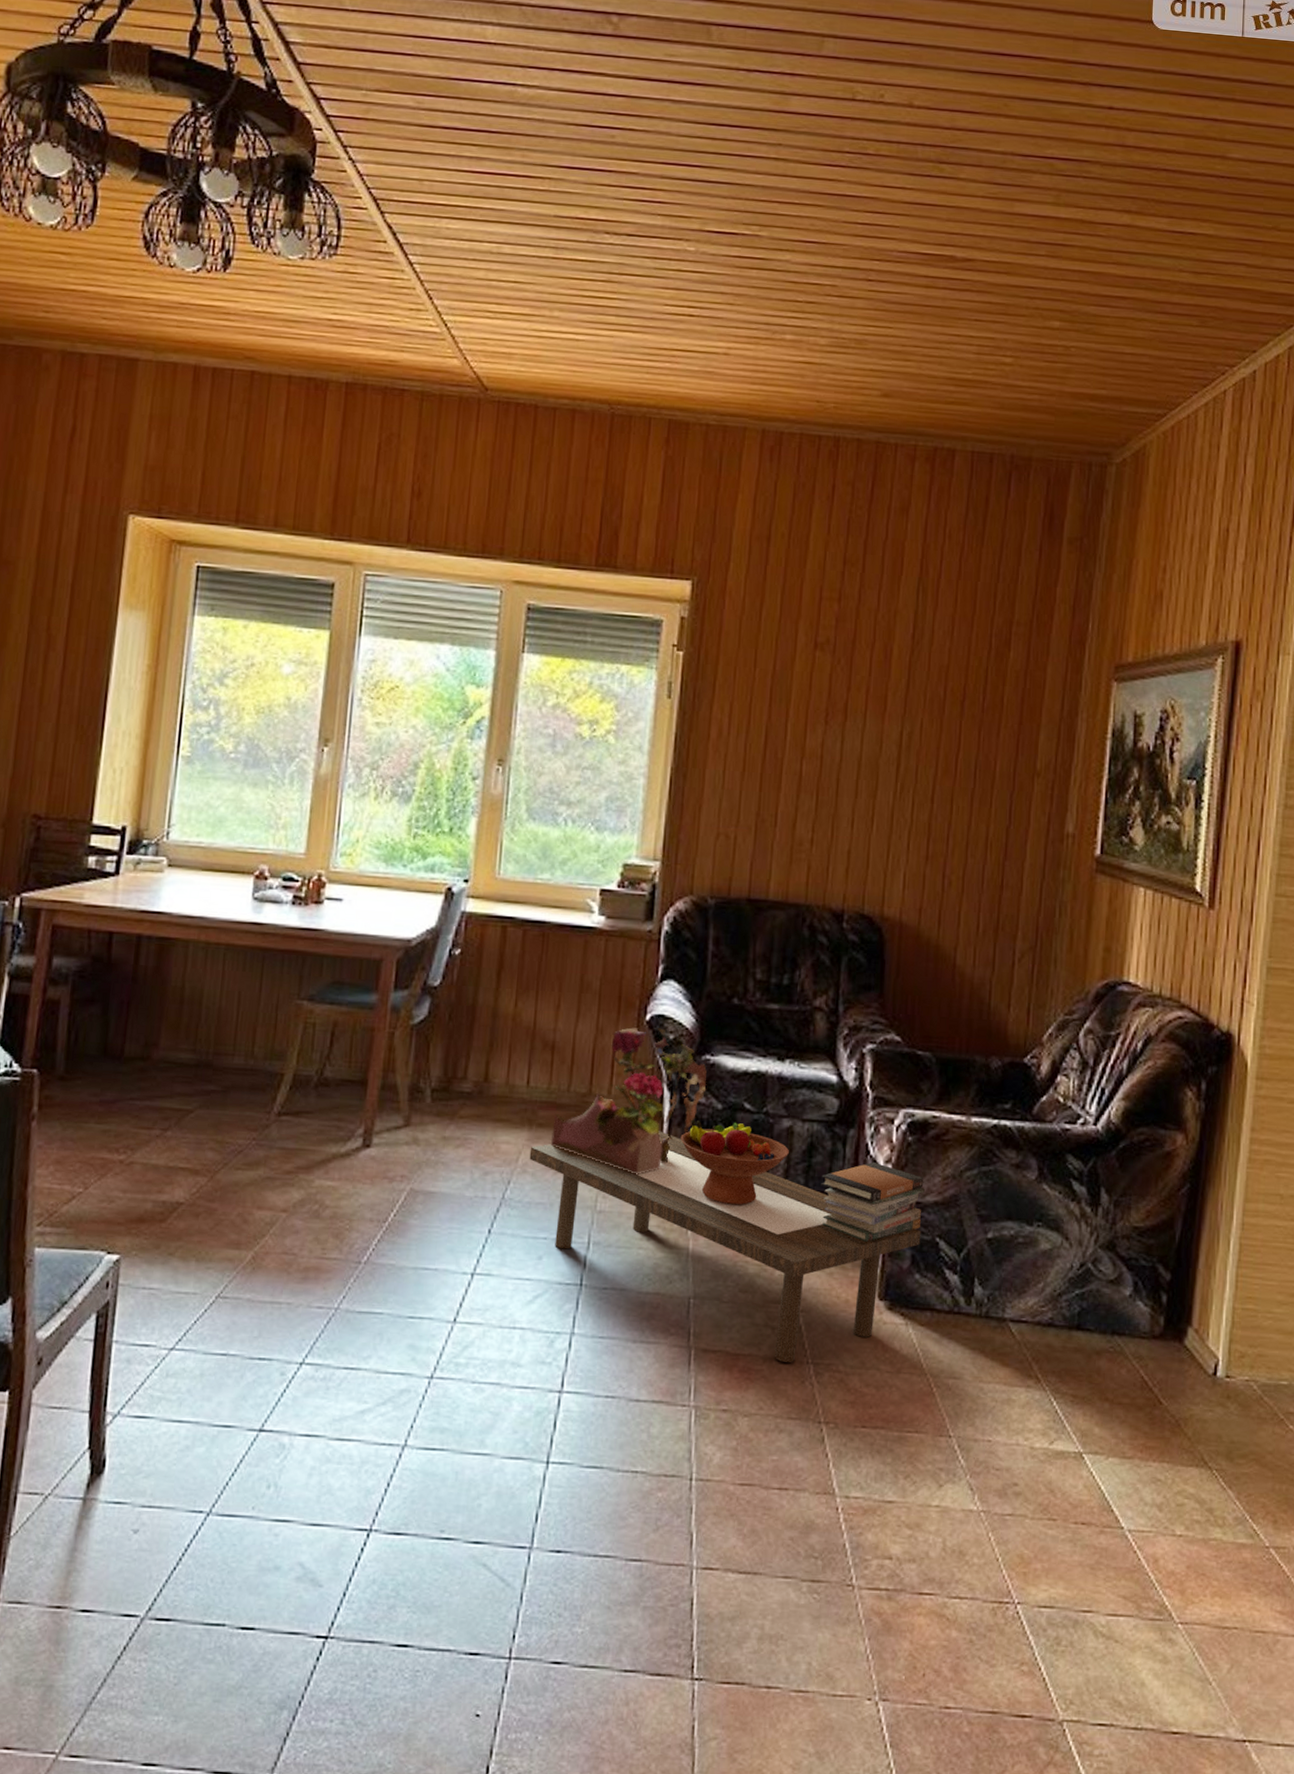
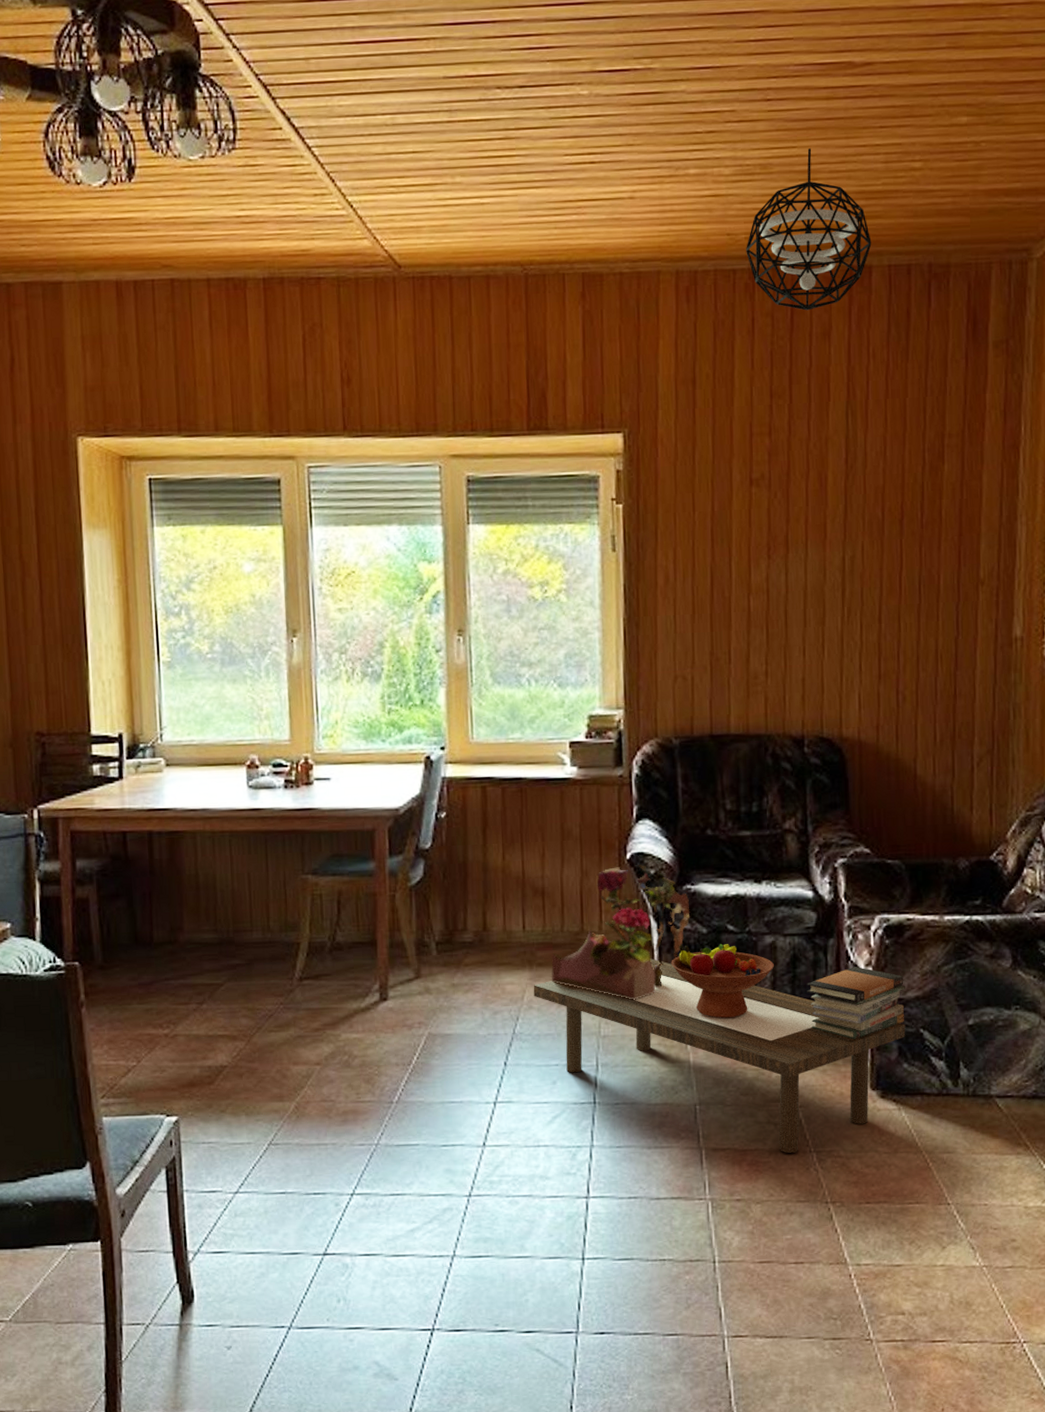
pendant light: none [833,330,957,485] -> present [746,148,872,311]

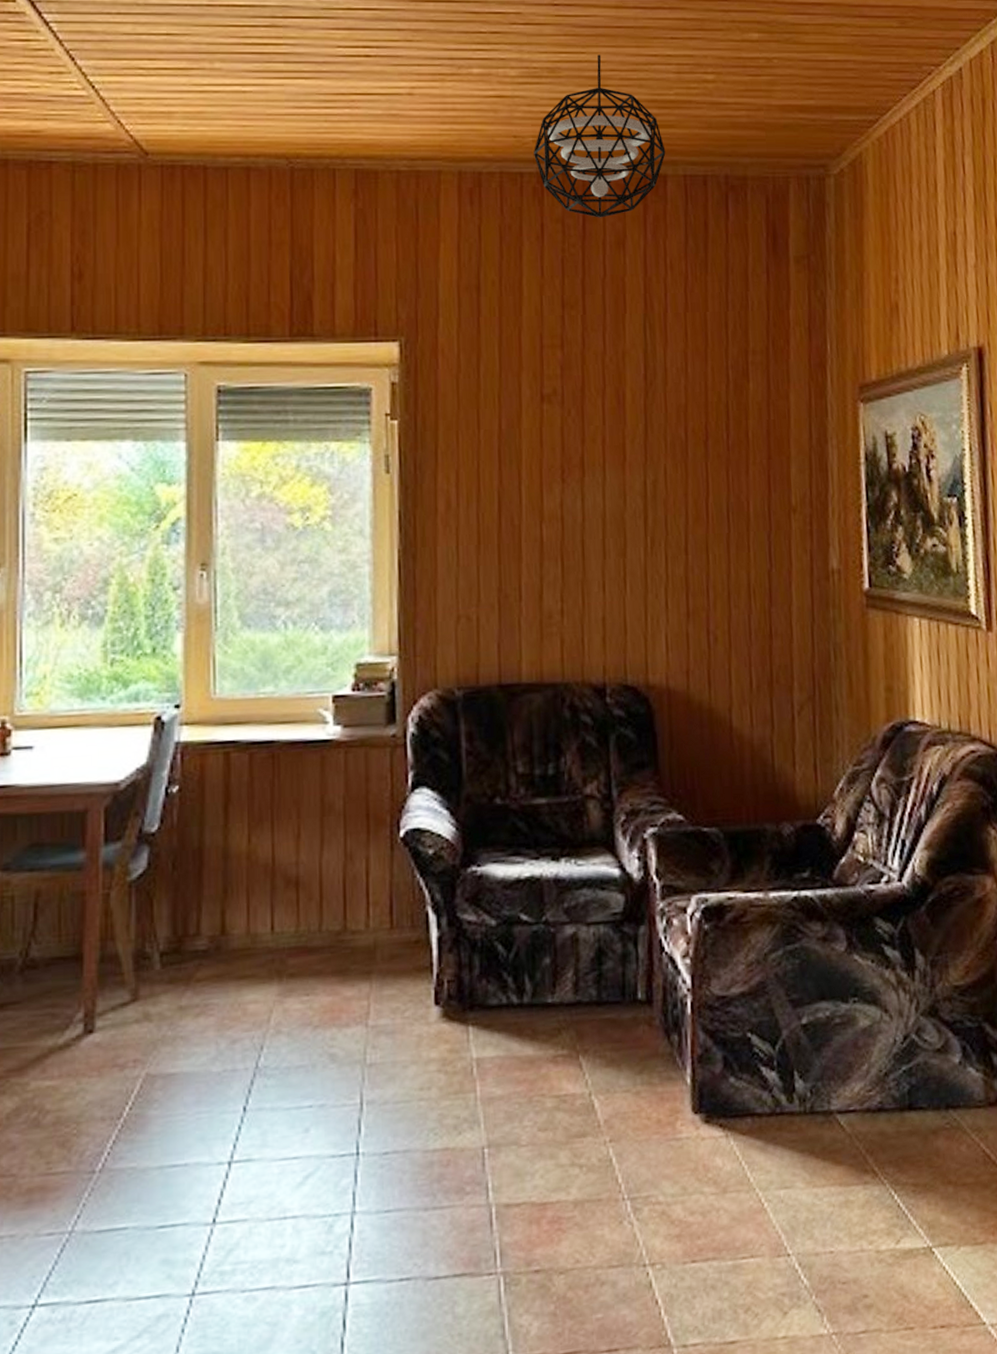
coffee table: present [533,958,906,1153] -> none [282,960,731,1203]
potted flower: present [551,865,691,1000] -> none [305,843,477,1015]
fruit bowl: present [671,943,774,1019] -> none [453,937,576,1033]
book stack: present [807,967,905,1040] -> none [615,959,729,1052]

